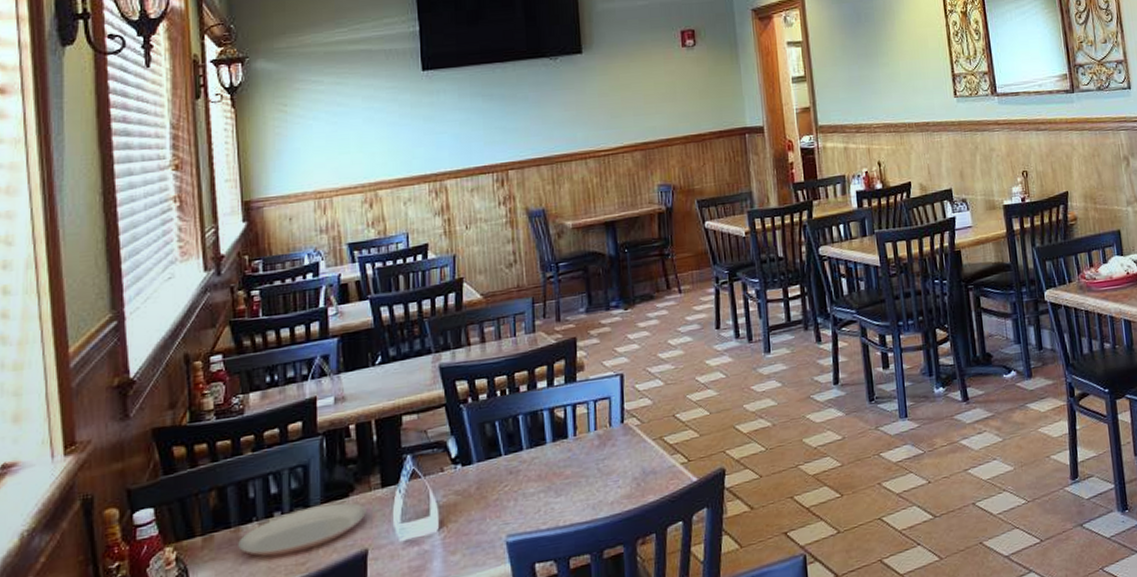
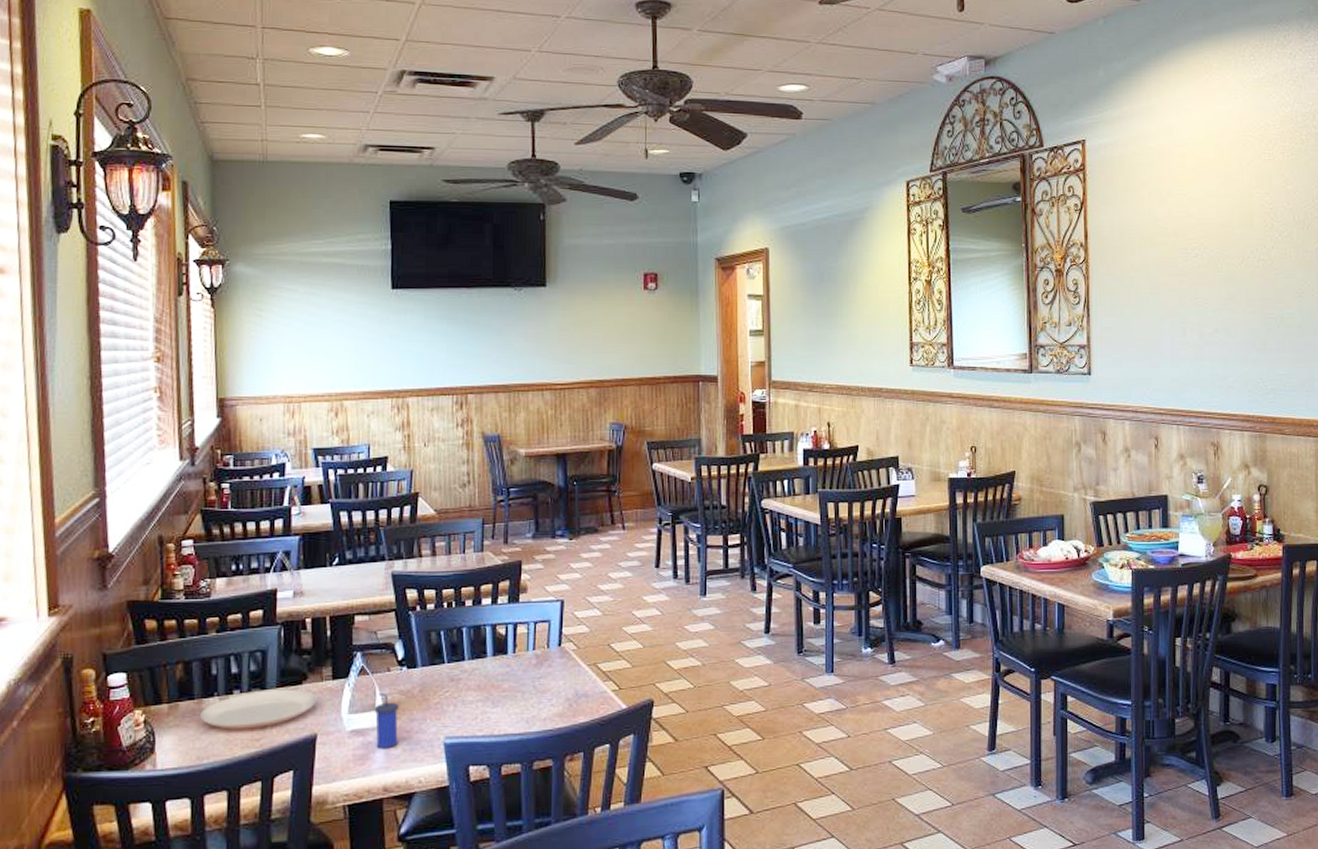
beverage cup: none [428,496,457,557] -> present [374,693,399,749]

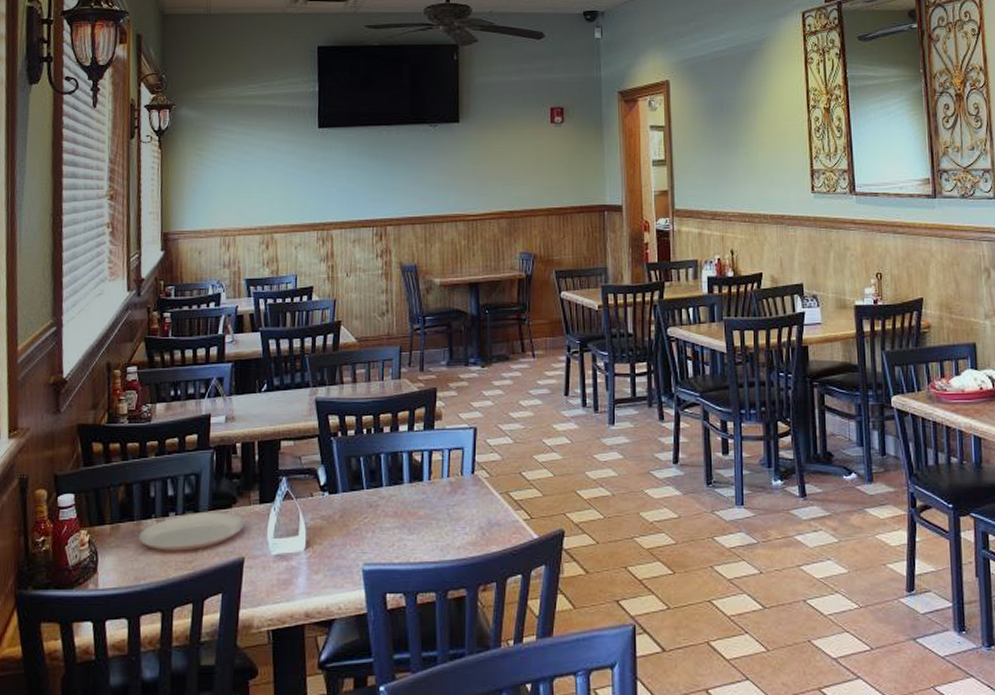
beverage cup: present [374,693,399,749] -> none [297,518,321,574]

